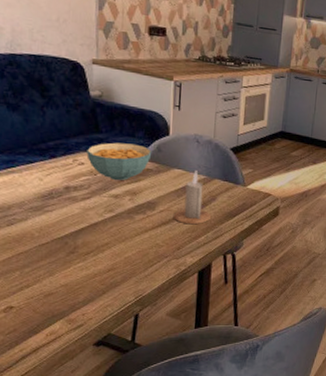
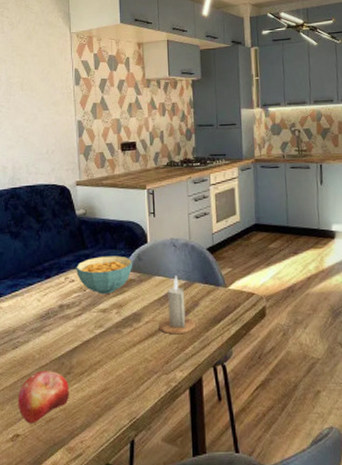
fruit: none [12,249,72,297] -> present [18,371,69,424]

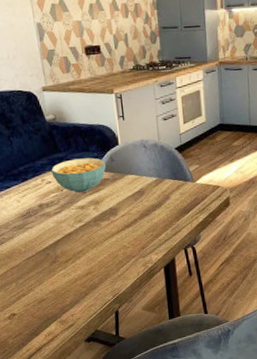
fruit: present [18,371,69,424] -> none [9,261,57,305]
candle: present [158,276,195,335] -> none [134,174,167,225]

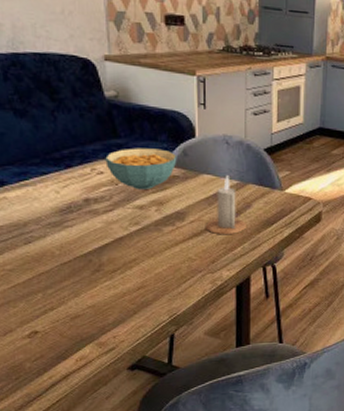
candle: none [134,174,167,225] -> present [205,175,246,235]

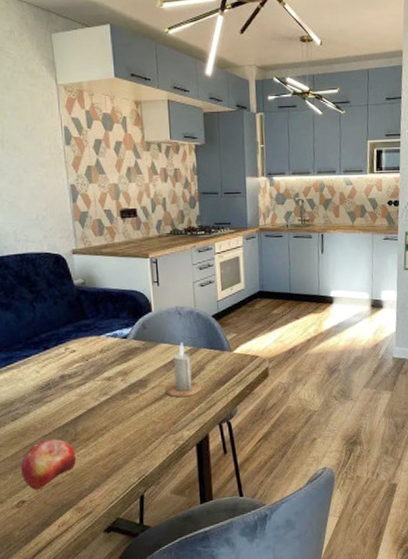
fruit: none [34,268,99,321] -> present [21,439,76,490]
cereal bowl: present [105,148,177,189] -> none [76,325,138,363]

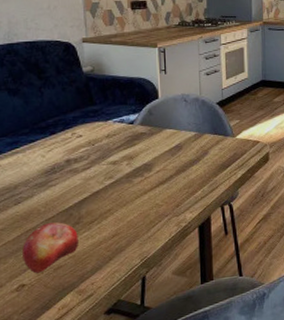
candle: present [165,342,201,398] -> none [169,128,205,181]

